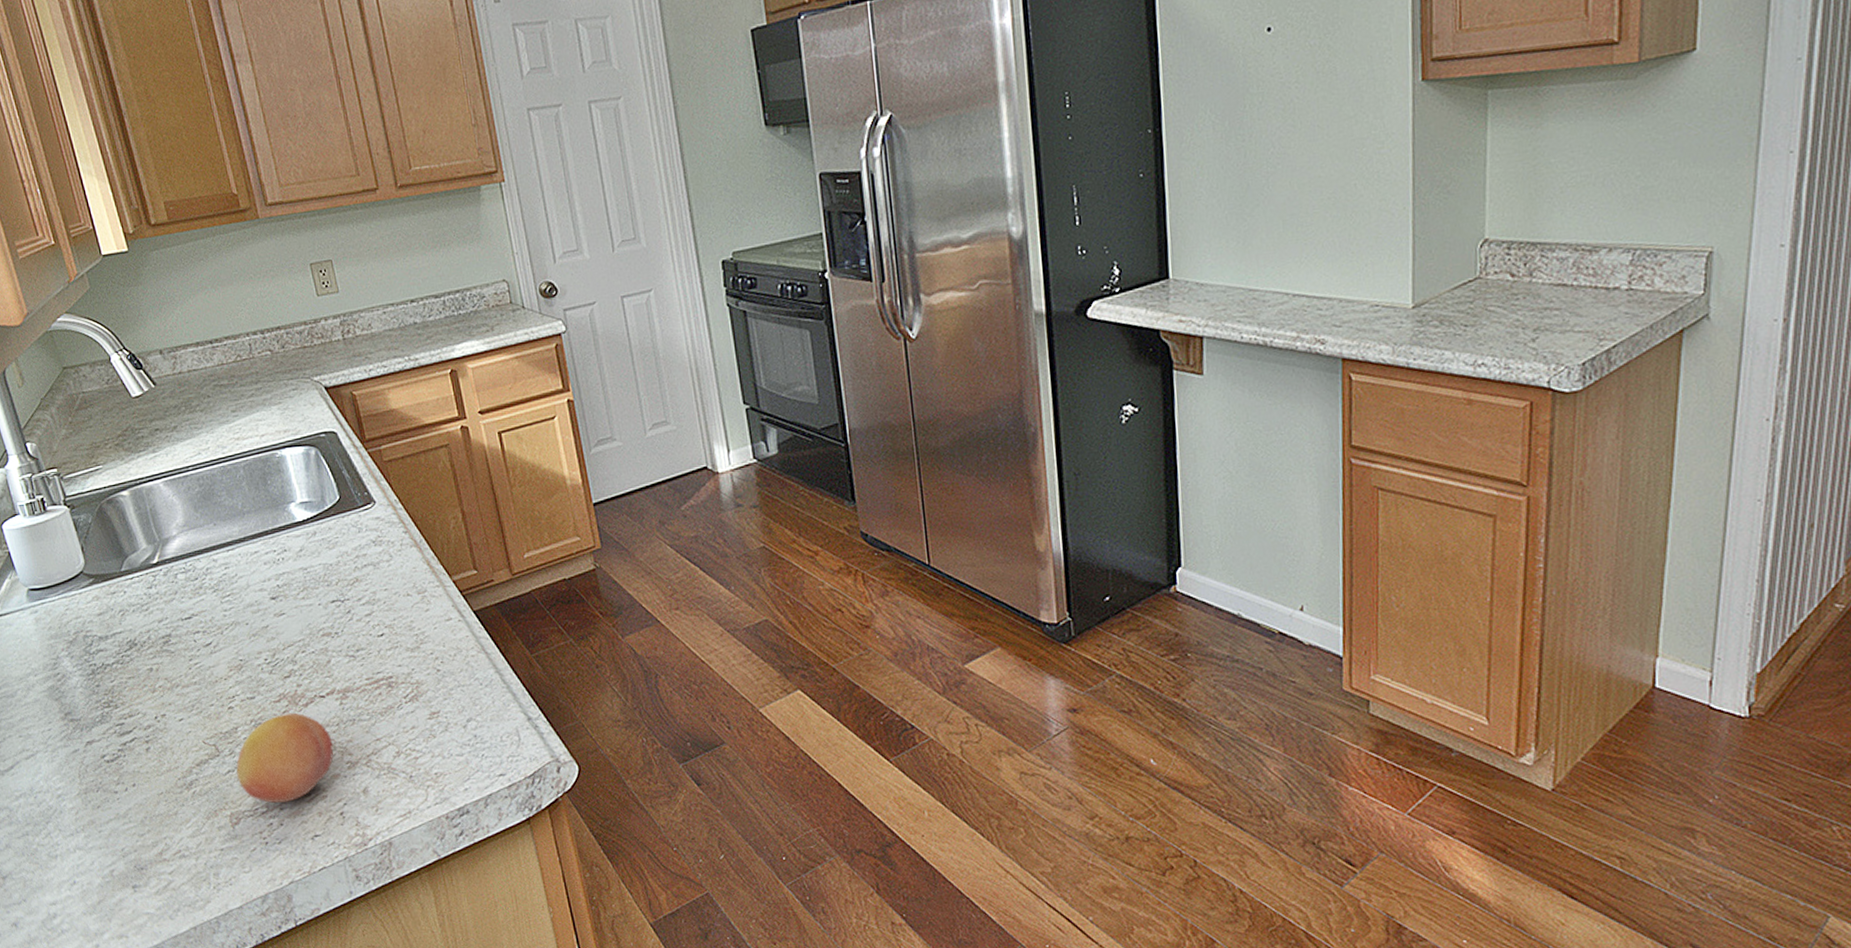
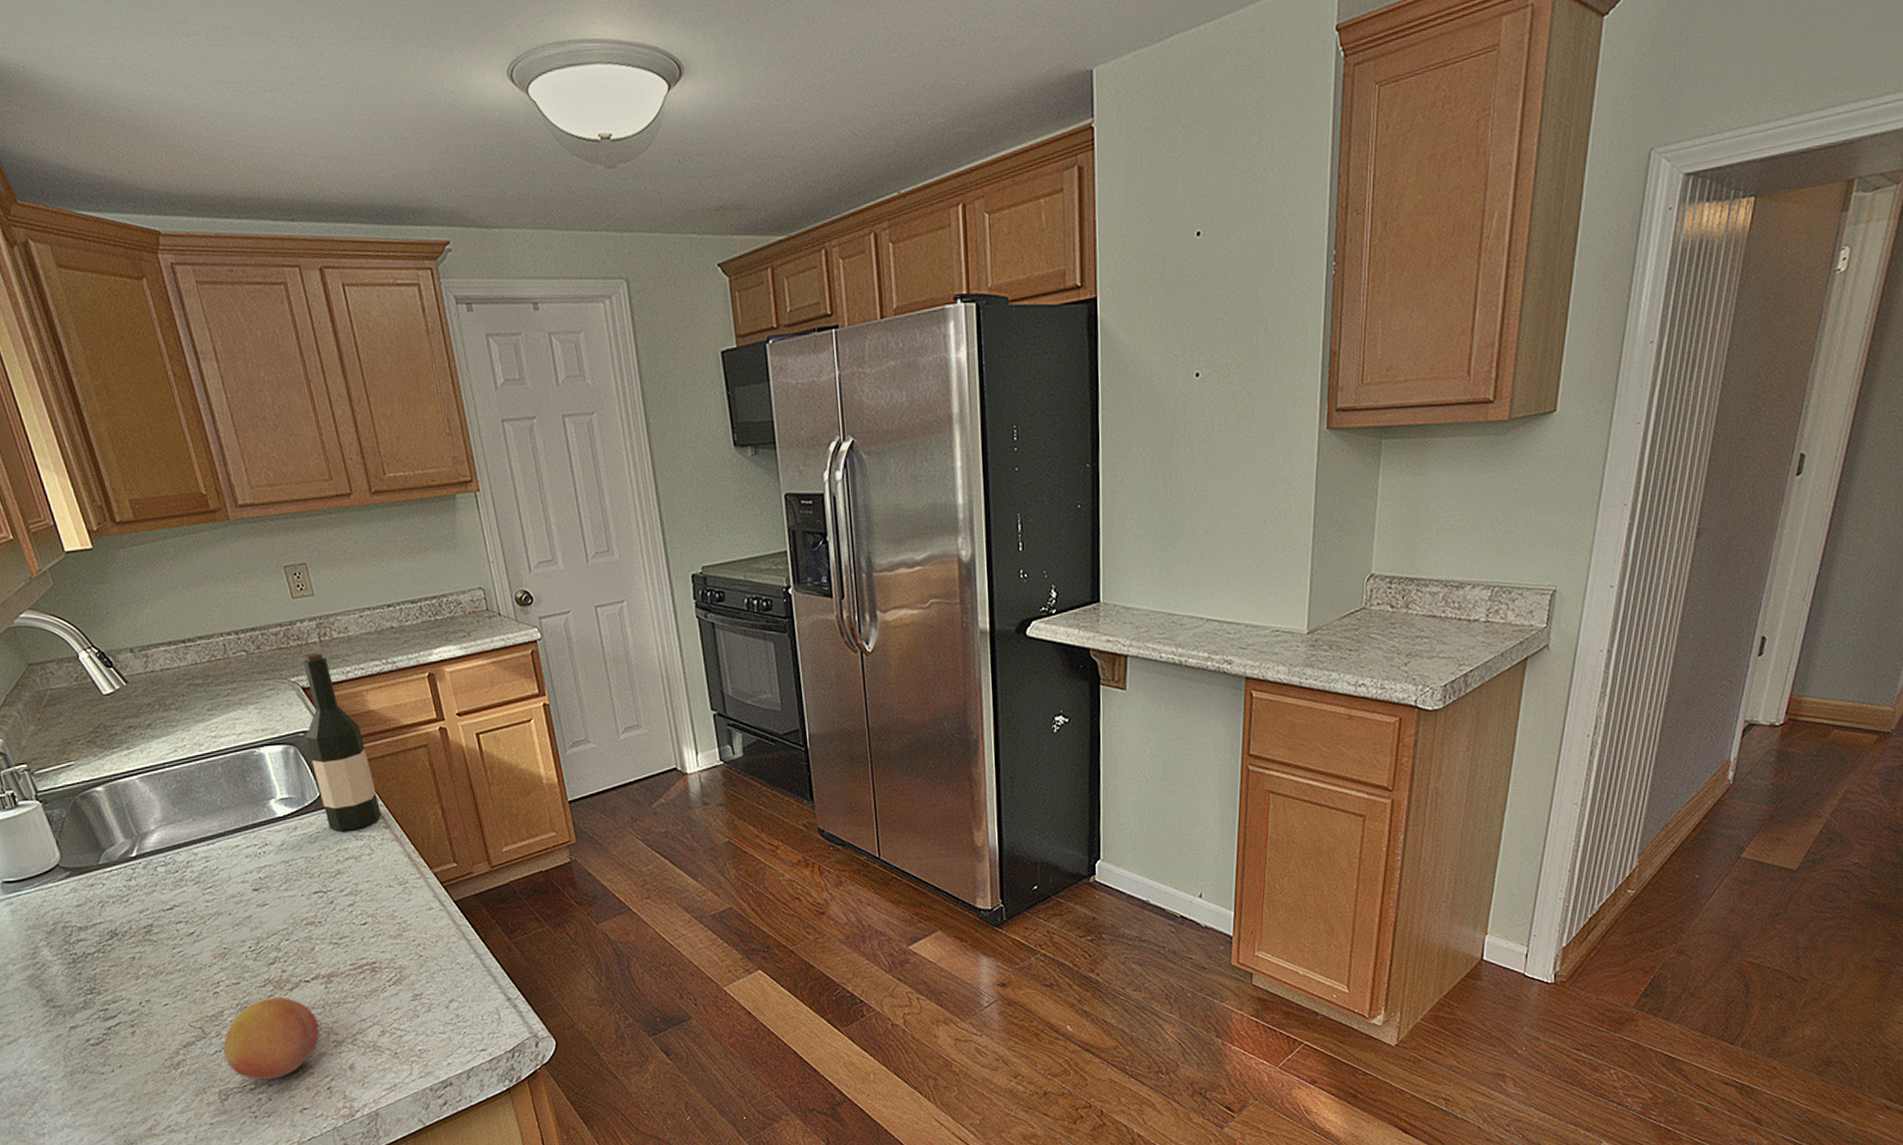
wine bottle: none [326,351,401,537] -> present [303,653,382,832]

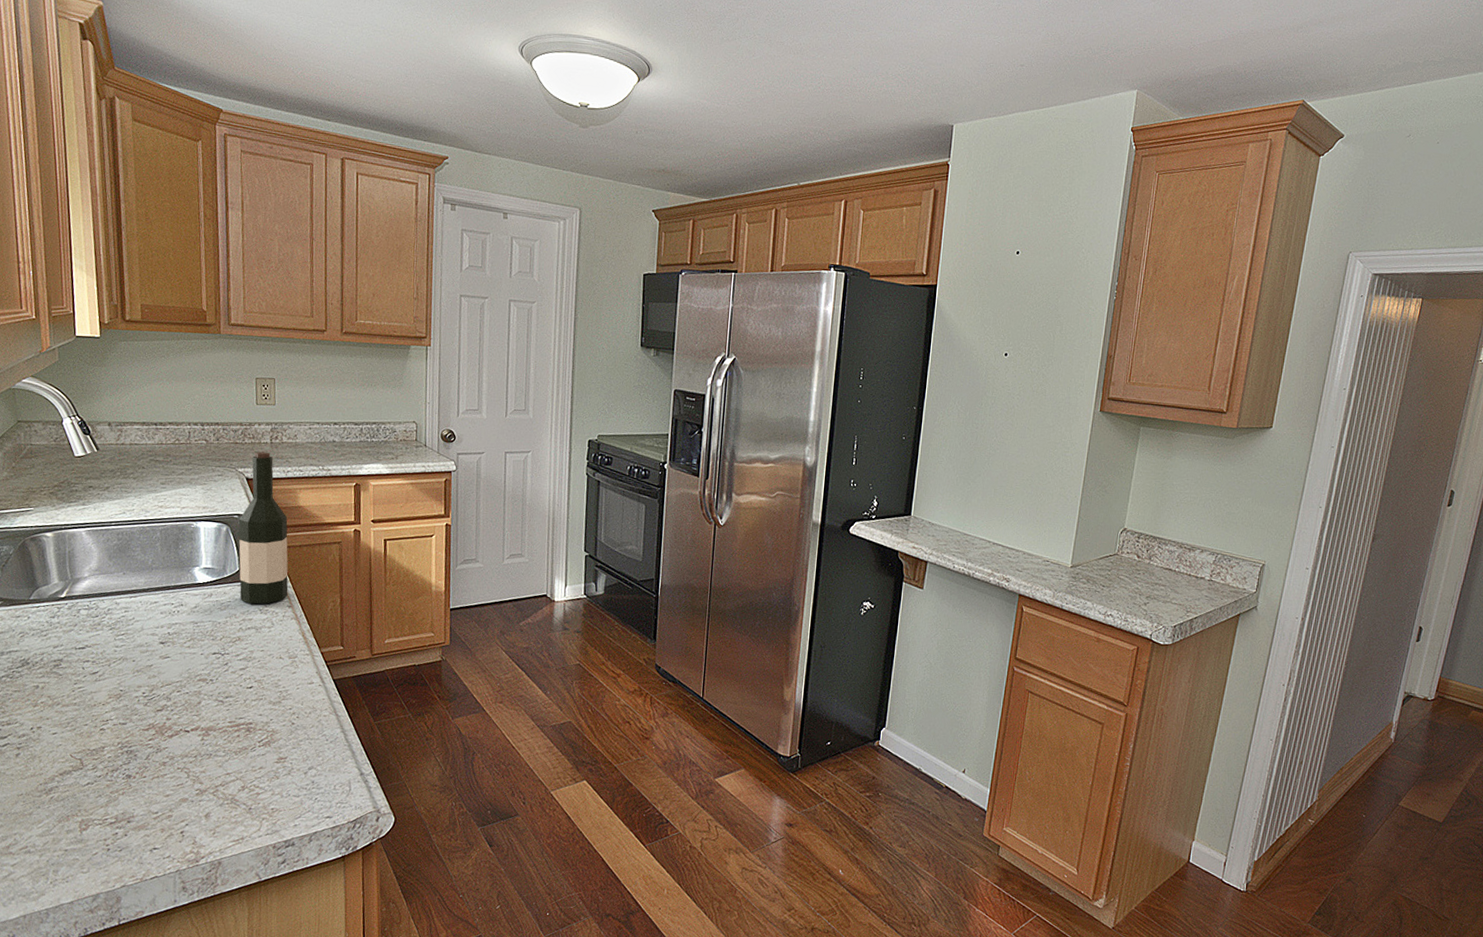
fruit: present [223,996,320,1080] -> none [94,741,188,817]

